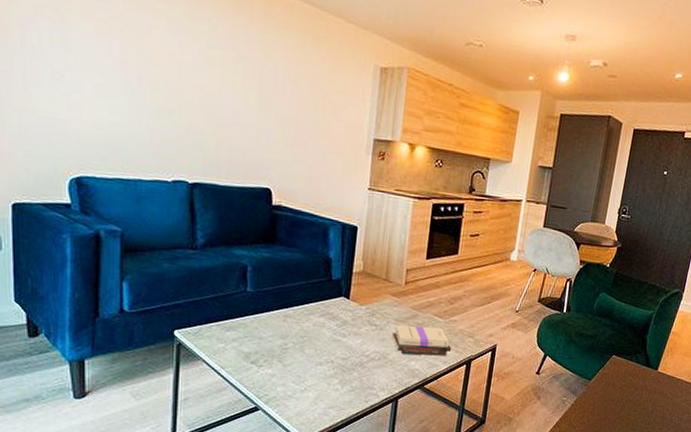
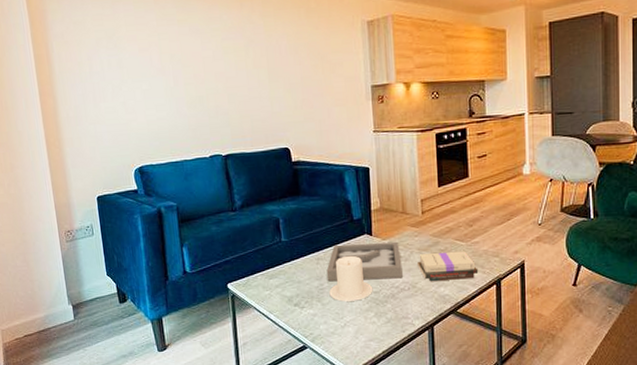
decorative tray: none [292,303,377,348] -> present [326,242,403,282]
candle: none [293,316,342,366] -> present [329,255,373,302]

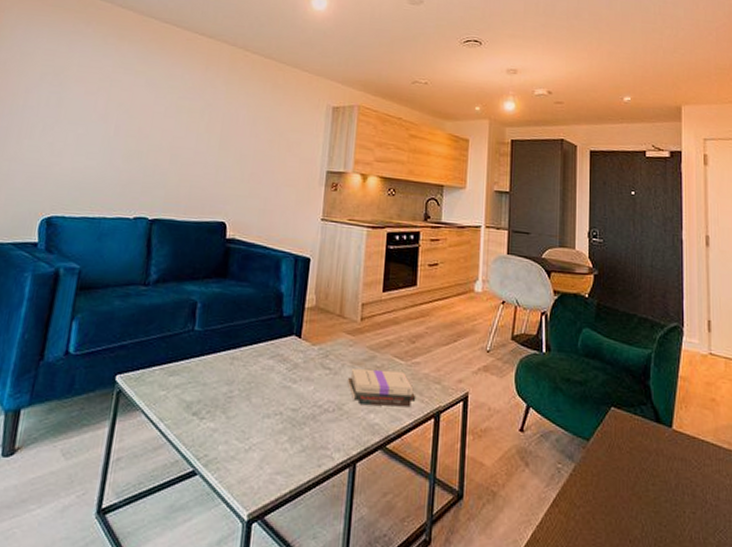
decorative tray: present [326,242,403,282] -> none [238,343,330,396]
candle: present [329,255,373,302] -> none [238,359,292,418]

